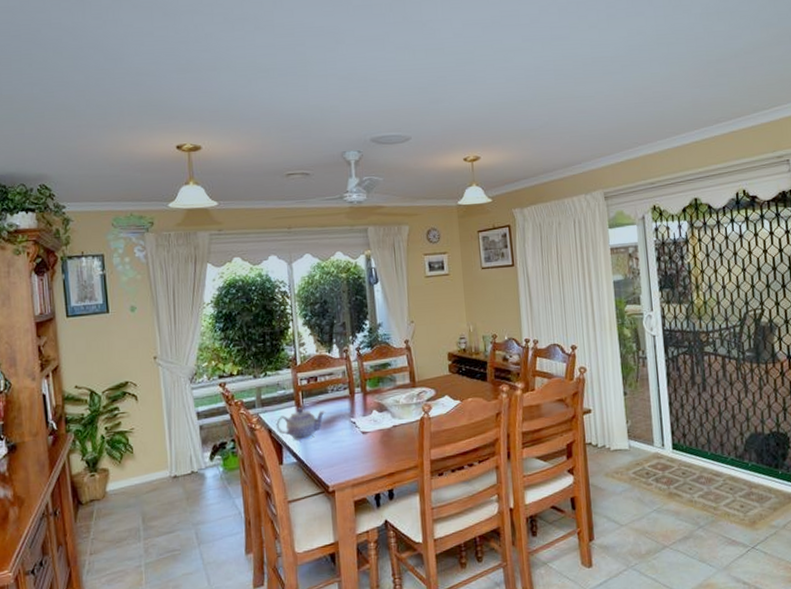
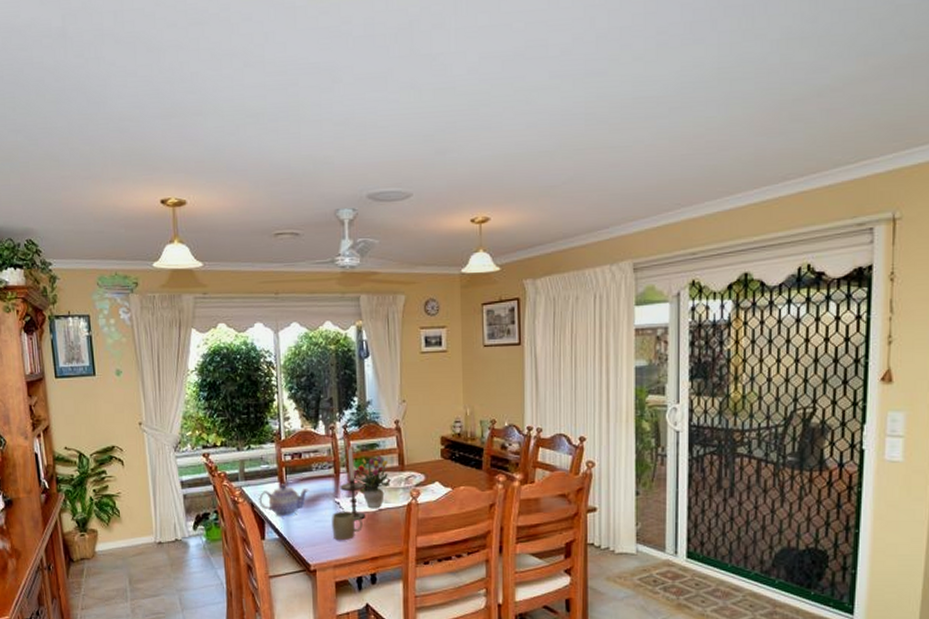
mug: none [348,429,379,459] -> present [332,511,363,540]
candlestick: none [355,361,381,437] -> present [340,440,365,520]
flower arrangement: none [367,375,405,426] -> present [353,457,392,509]

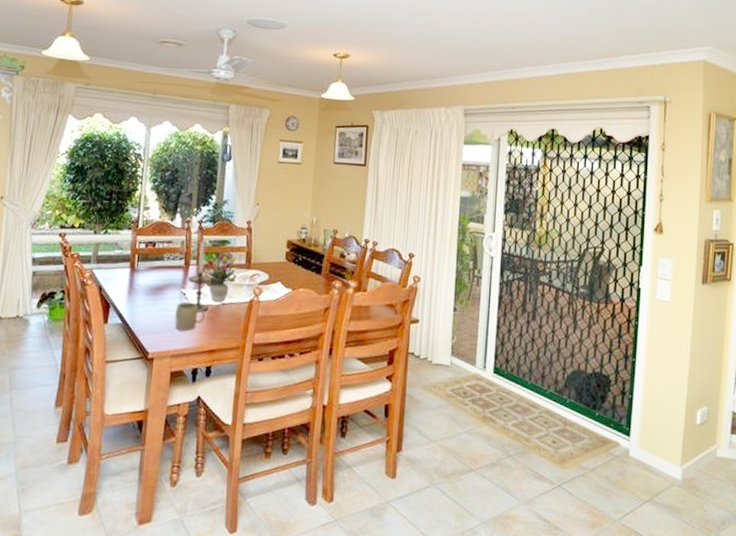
teapot: present [259,484,310,517] -> none [107,270,159,303]

